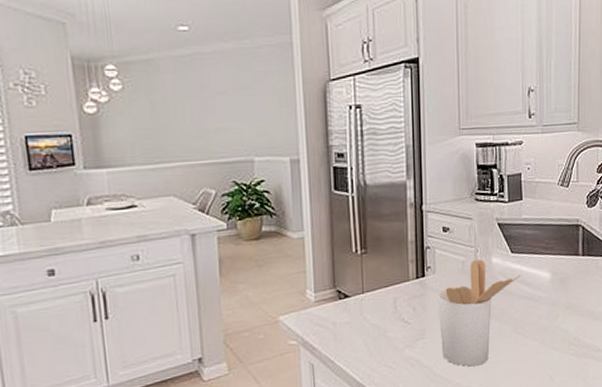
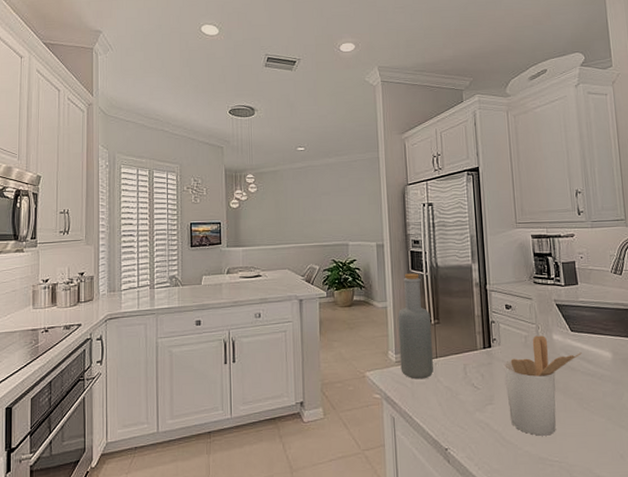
bottle: none [317,194,359,320] -> present [398,273,433,380]

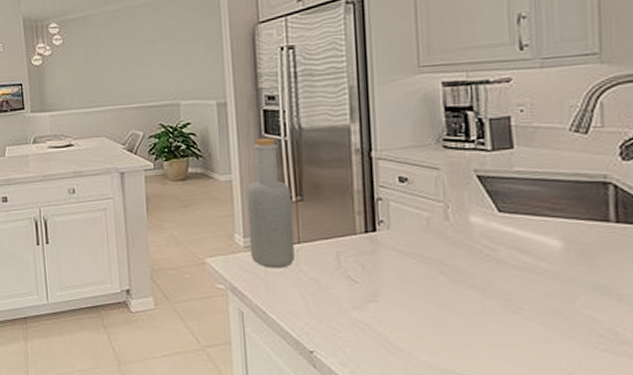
utensil holder: present [503,335,582,436] -> none [393,217,514,344]

